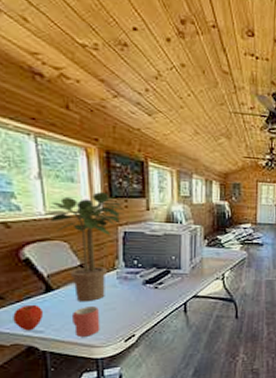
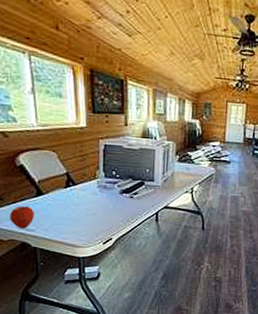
potted plant: present [43,192,125,301] -> none [35,107,105,206]
mug: present [71,307,100,337] -> none [58,211,83,237]

